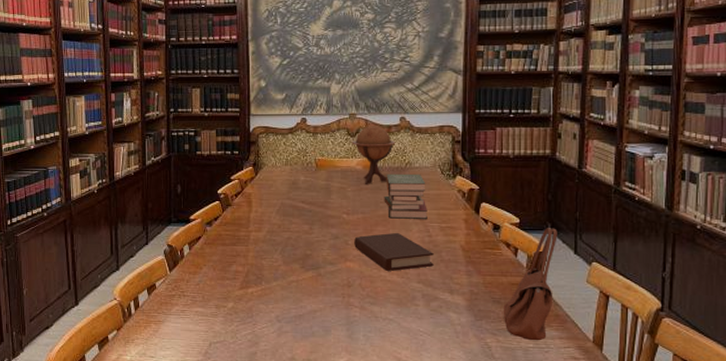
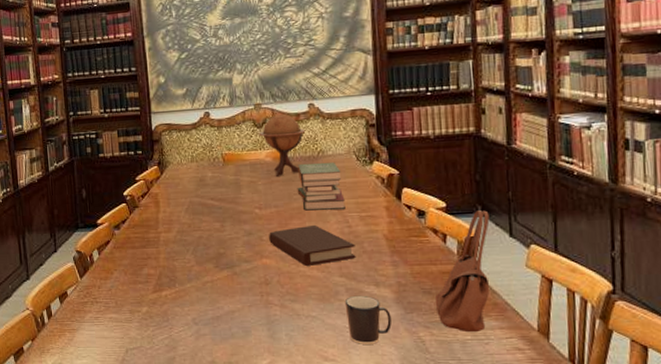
mug: none [420,301,462,349] -> present [344,295,392,346]

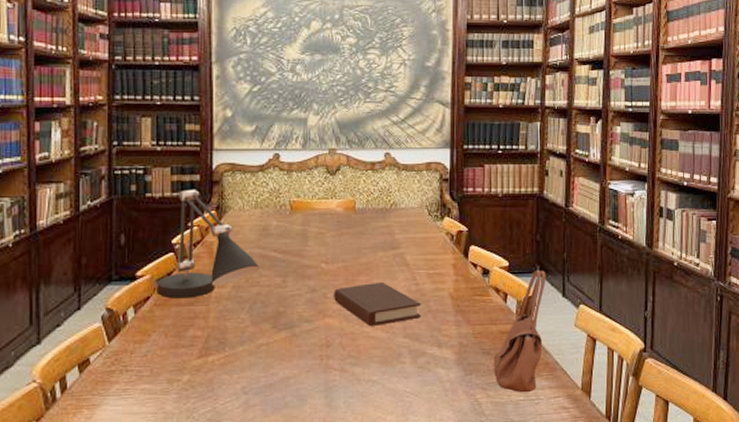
desk lamp: none [114,148,200,242] -> present [157,189,260,299]
globe: present [259,114,306,176] -> none [331,162,380,228]
books: present [297,161,345,211] -> none [367,215,414,266]
mug: present [344,295,392,346] -> none [406,357,451,411]

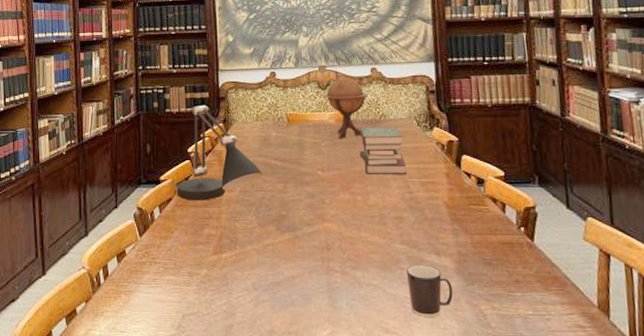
globe: none [331,162,380,228] -> present [323,78,368,139]
book: present [334,281,421,326] -> none [331,189,417,231]
books: none [367,215,414,266] -> present [359,126,407,174]
mug: none [406,357,451,411] -> present [406,264,453,318]
handbag: present [493,270,546,393] -> none [495,181,549,307]

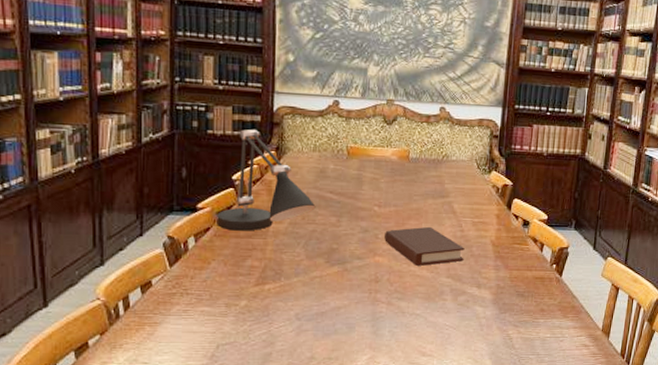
globe: present [323,78,368,139] -> none [387,114,434,176]
book: none [331,189,417,231] -> present [384,226,465,266]
books: present [359,126,407,174] -> none [418,165,462,214]
mug: present [406,264,453,318] -> none [447,295,487,342]

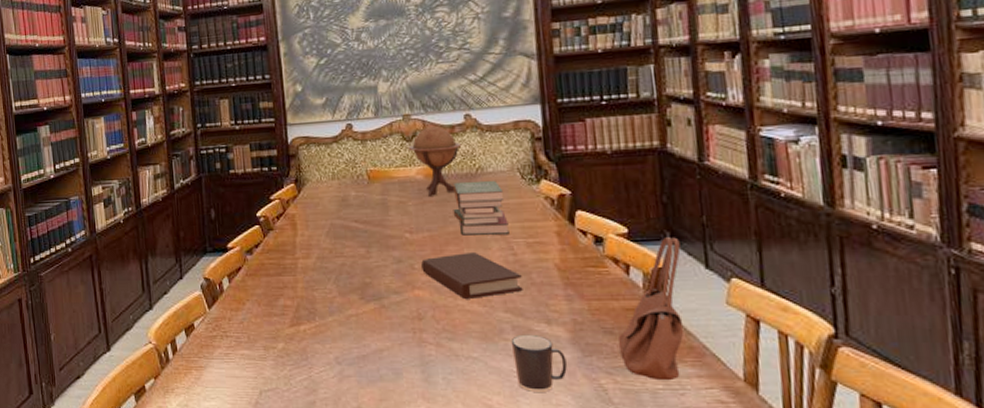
desk lamp: present [217,129,316,231] -> none [246,163,342,269]
globe: none [387,114,434,176] -> present [408,126,462,196]
books: none [418,165,462,214] -> present [453,180,510,236]
mug: none [447,295,487,342] -> present [510,334,567,393]
handbag: none [525,225,580,331] -> present [617,237,683,381]

